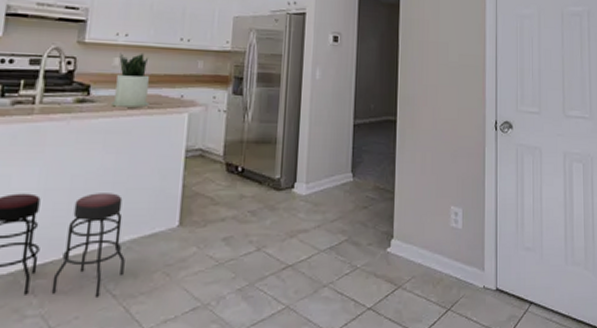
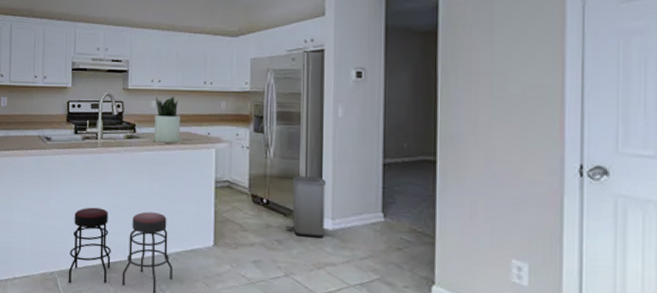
pedal bin: none [259,139,302,205] -> present [285,175,325,238]

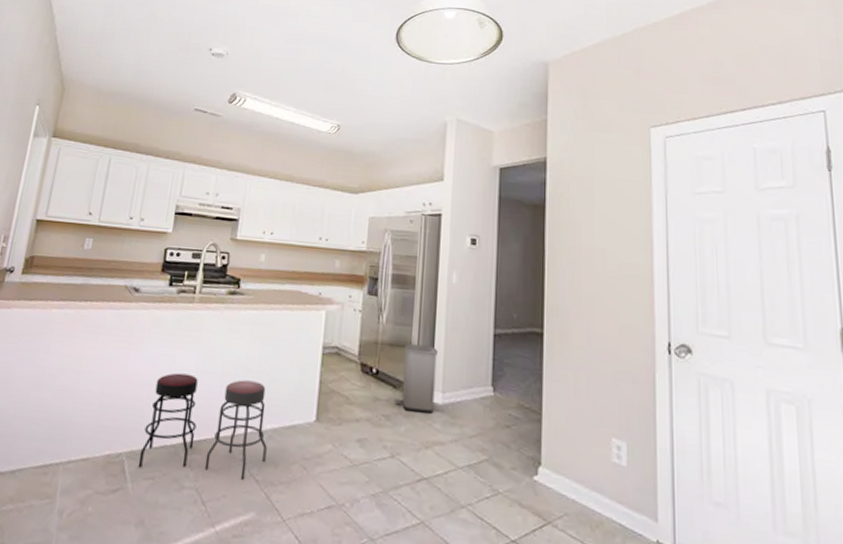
planter: present [152,96,182,144] -> none [257,250,292,303]

